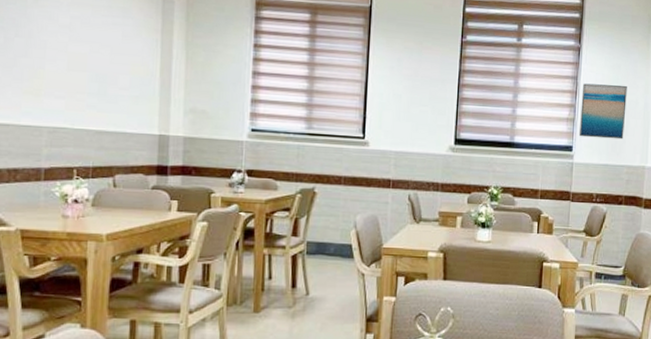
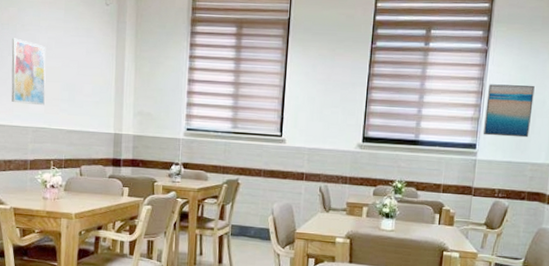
wall art: none [18,15,68,101] -> present [11,38,46,106]

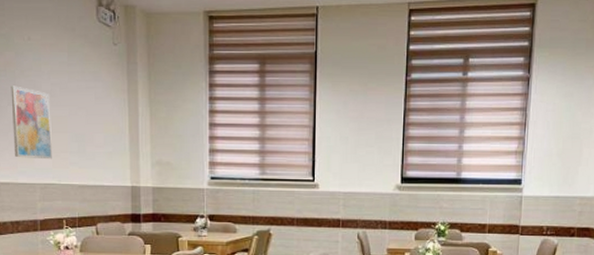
wall art: present [482,84,535,138] -> none [528,113,581,170]

